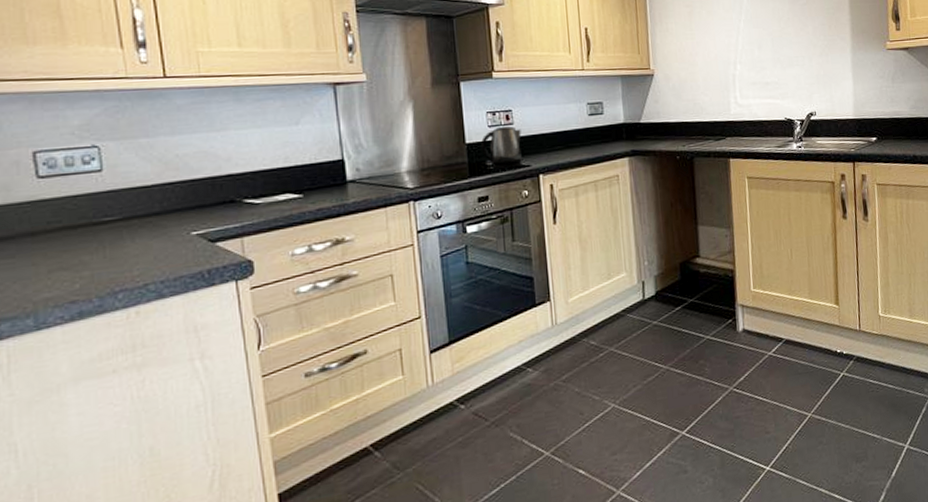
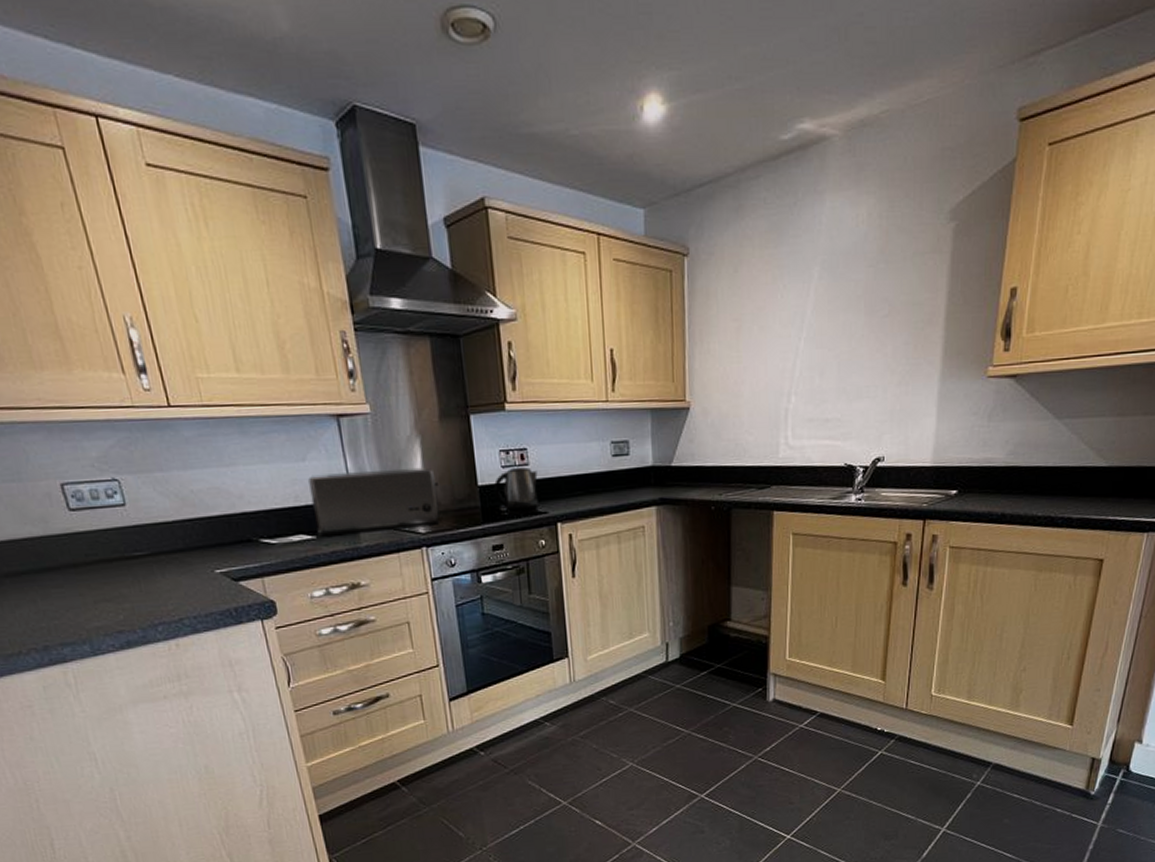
toaster: none [299,128,429,197] -> present [307,467,440,538]

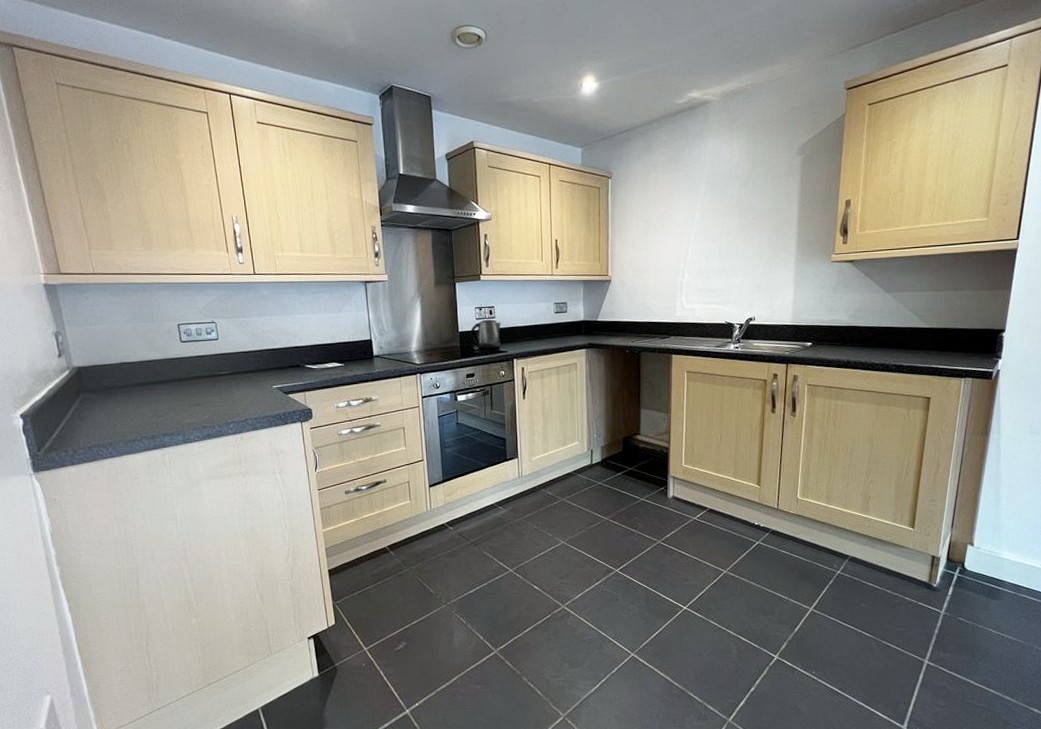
toaster: present [307,467,440,538] -> none [341,318,432,366]

